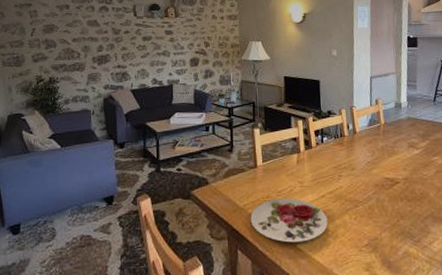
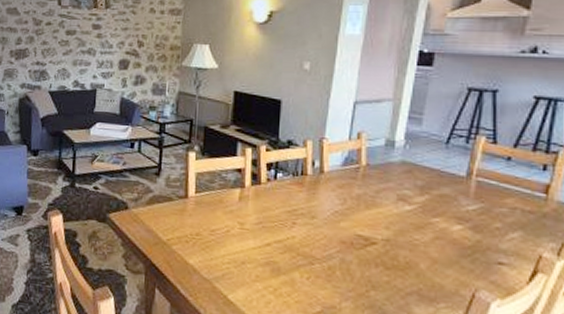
plate: present [250,198,328,243] -> none [173,237,271,294]

